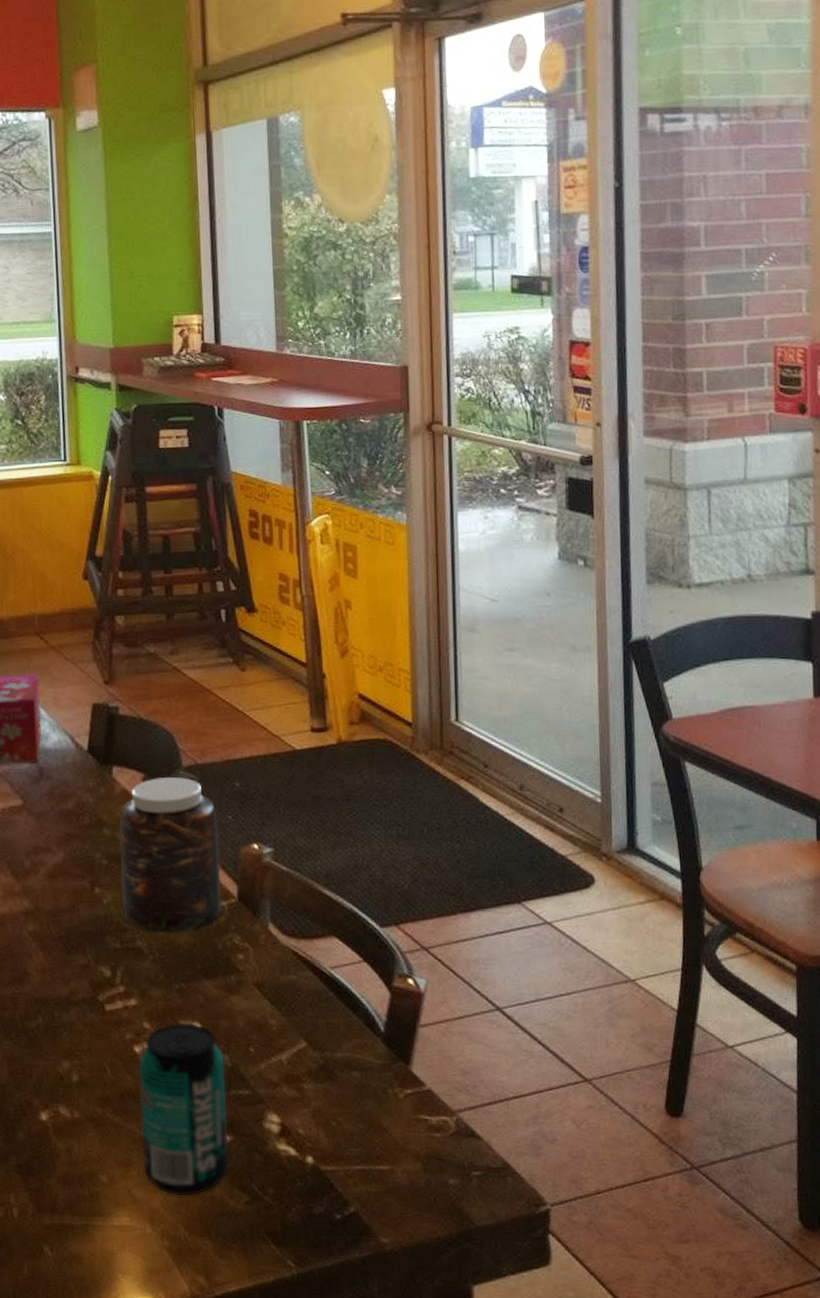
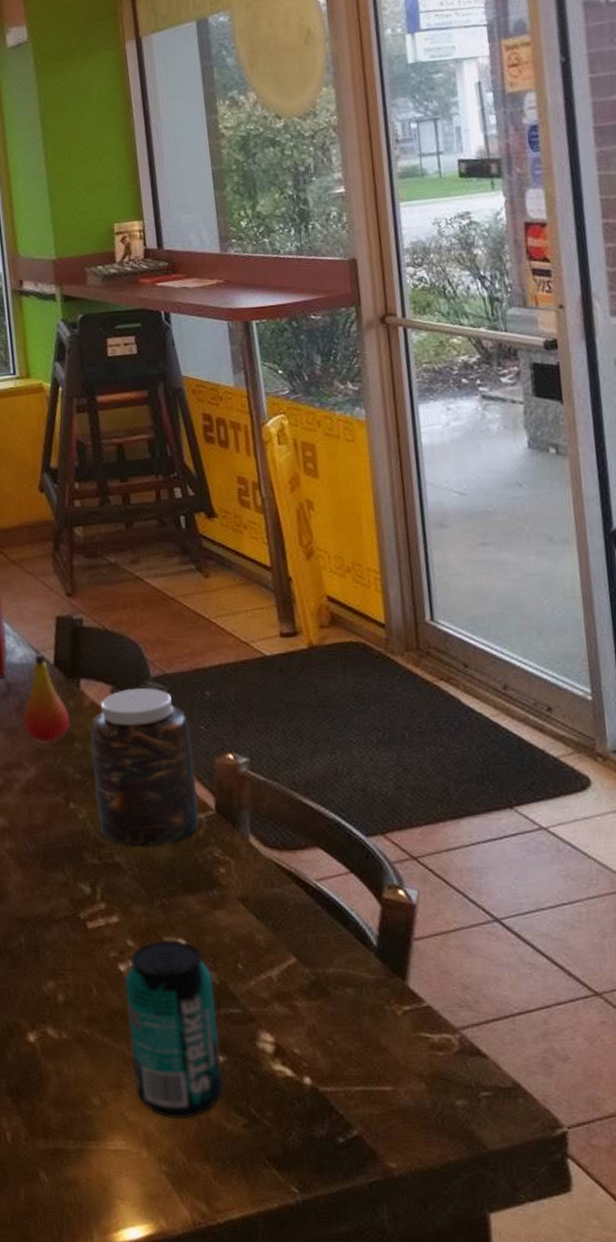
hot sauce bottle: none [53,739,101,828] -> present [23,653,71,743]

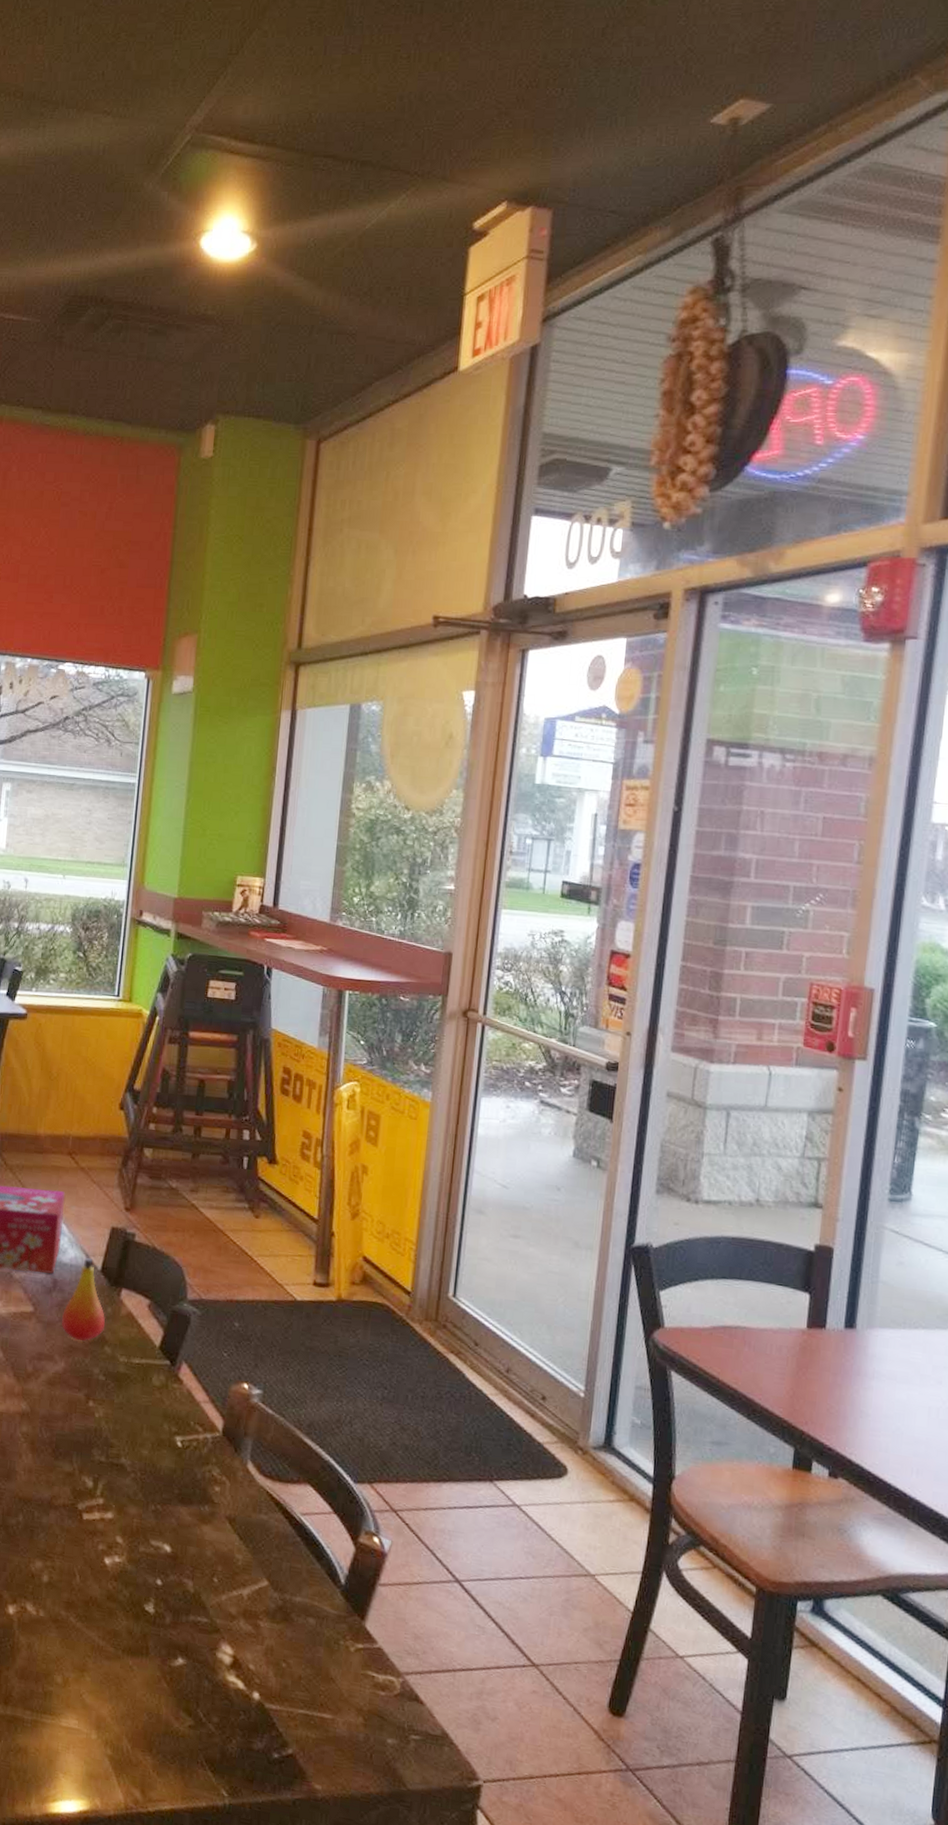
jar: present [90,687,200,848] -> none [113,1306,213,1457]
beverage can: present [124,940,224,1120] -> none [97,1542,189,1711]

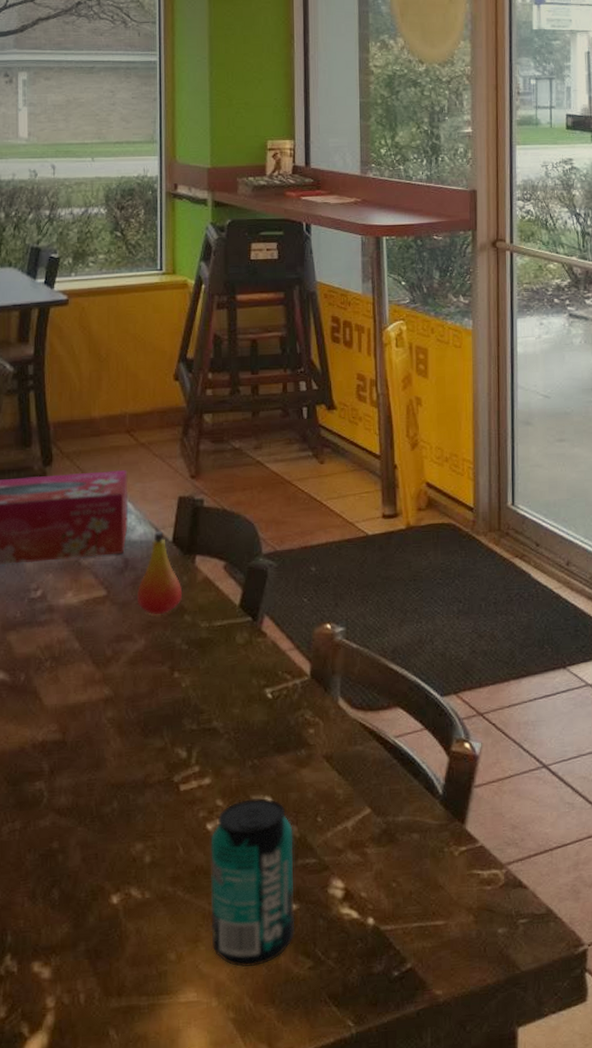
beverage can: none [97,1542,189,1711] -> present [210,798,295,967]

